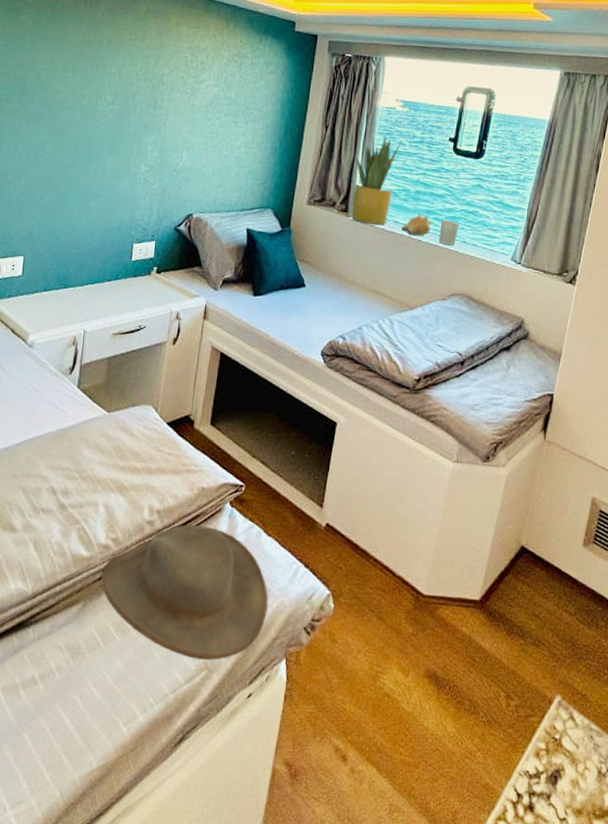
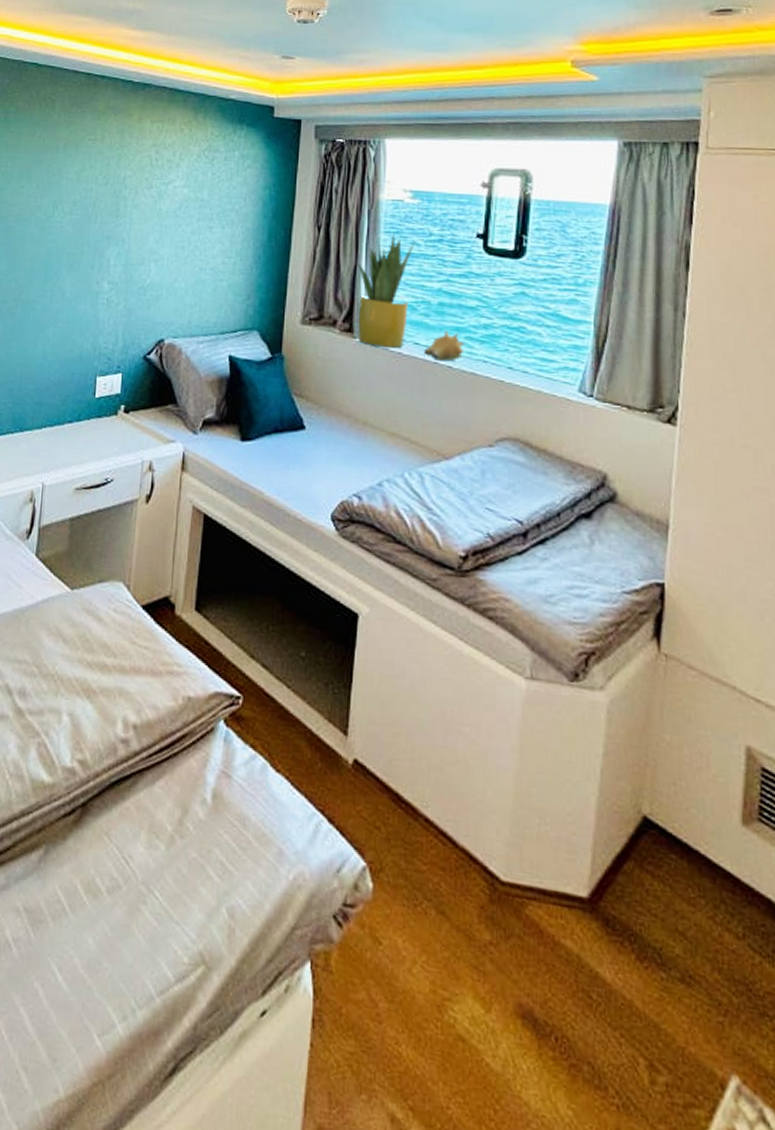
hat: present [101,525,268,660] -> none [66,747,282,952]
candle holder: present [438,220,459,246] -> none [475,340,501,374]

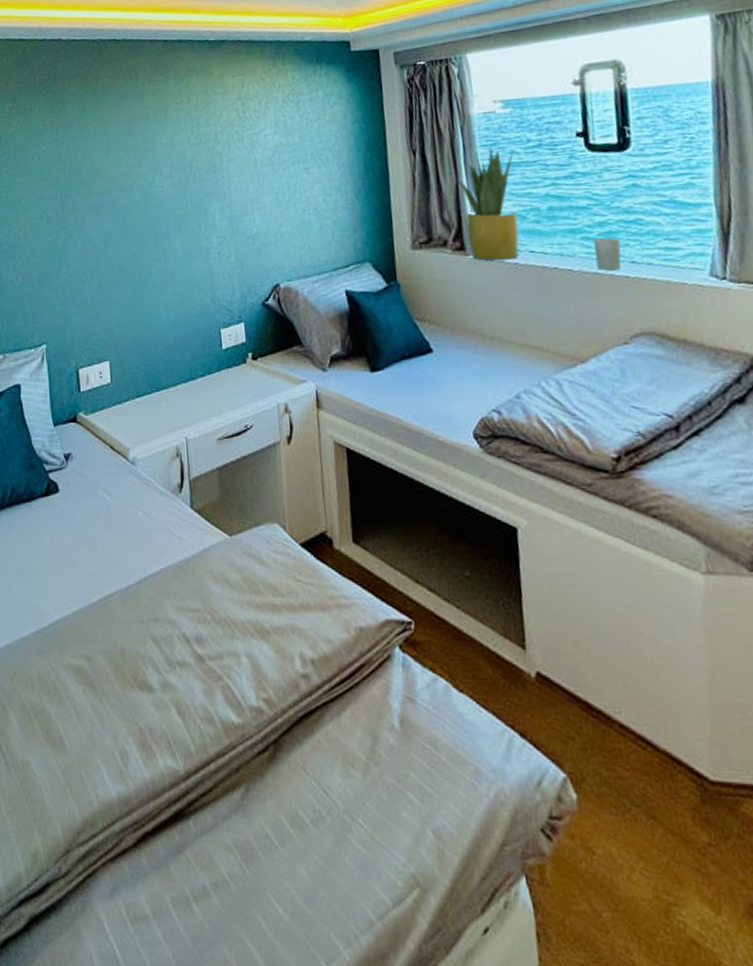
seashell: present [424,330,465,362] -> none [541,234,583,266]
candle holder: none [475,340,501,374] -> present [592,237,622,271]

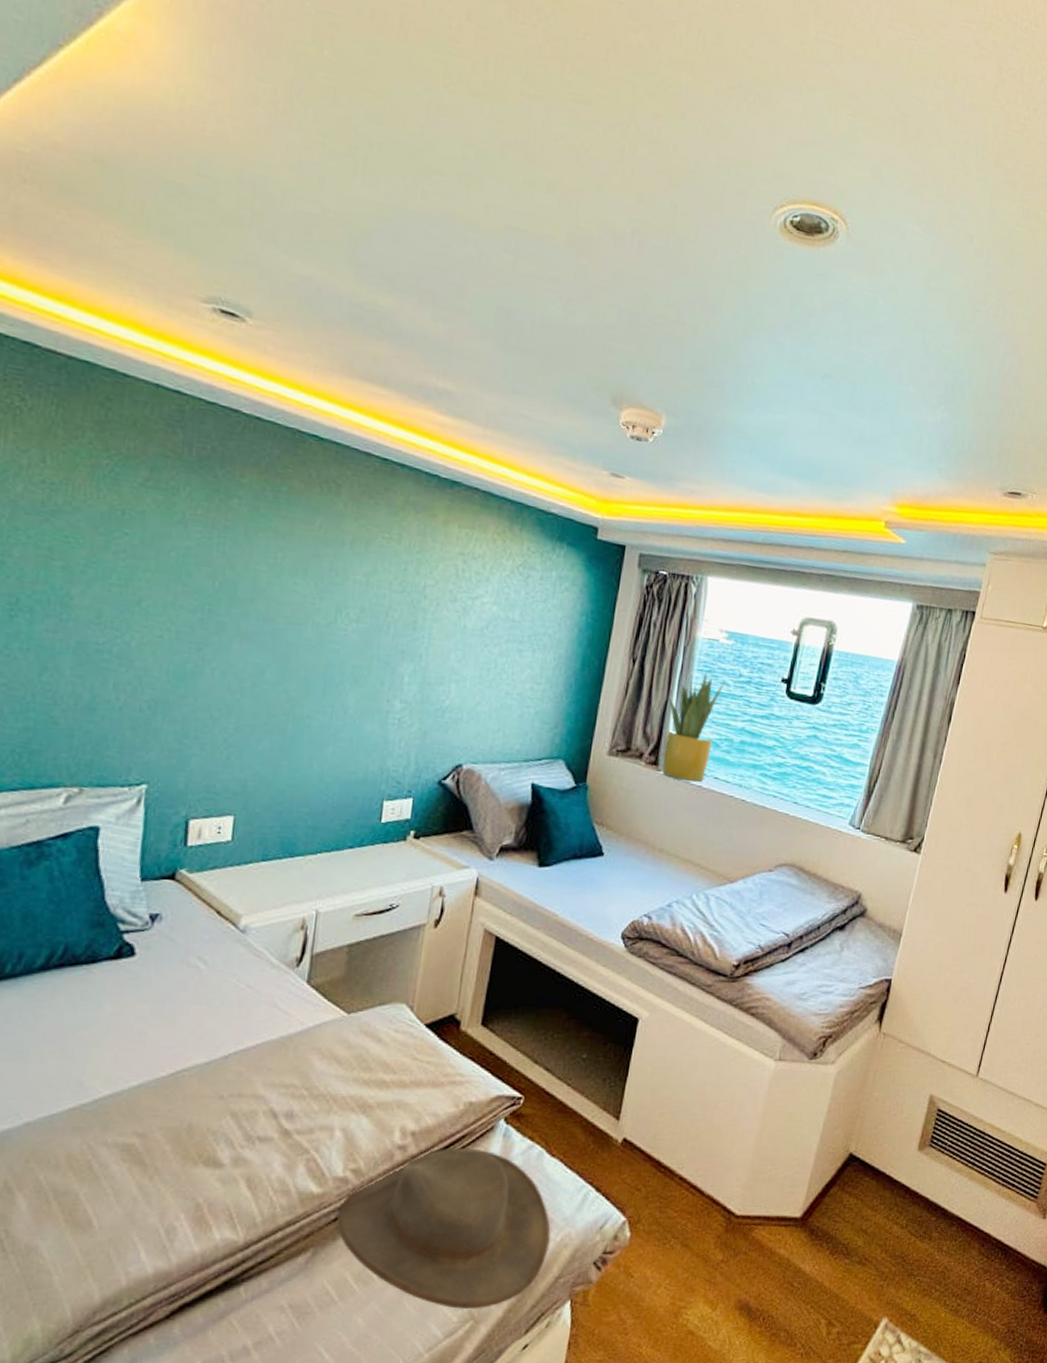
hat: none [259,678,484,874] -> present [336,1148,551,1310]
candle holder: present [592,237,622,271] -> none [766,776,791,808]

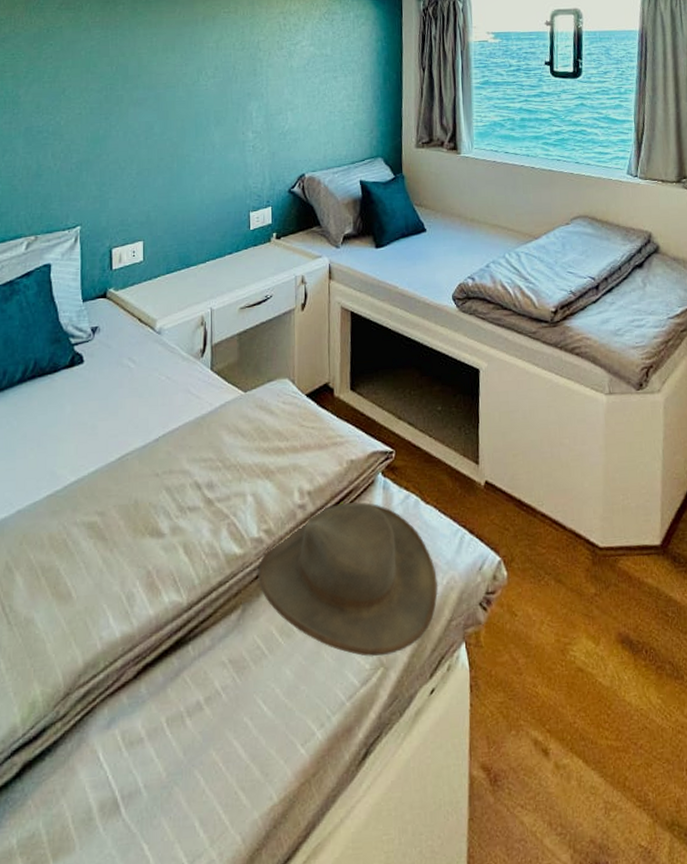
planter: present [662,672,725,782] -> none [456,68,499,159]

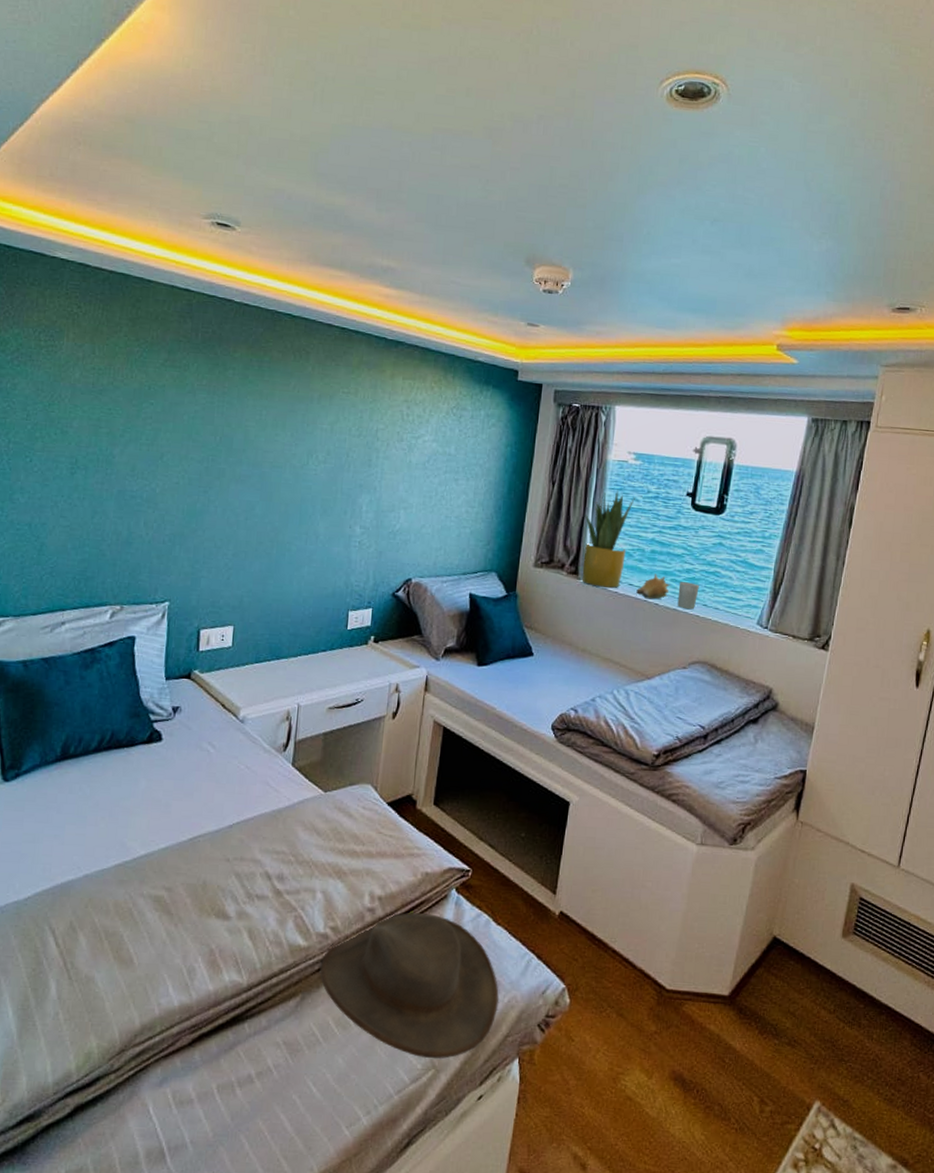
planter: none [456,68,499,159] -> present [582,490,635,588]
seashell: none [513,139,543,164] -> present [636,573,670,600]
candle holder: none [550,143,570,169] -> present [677,582,700,610]

